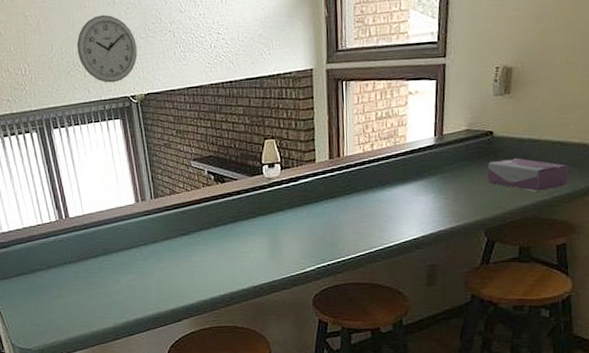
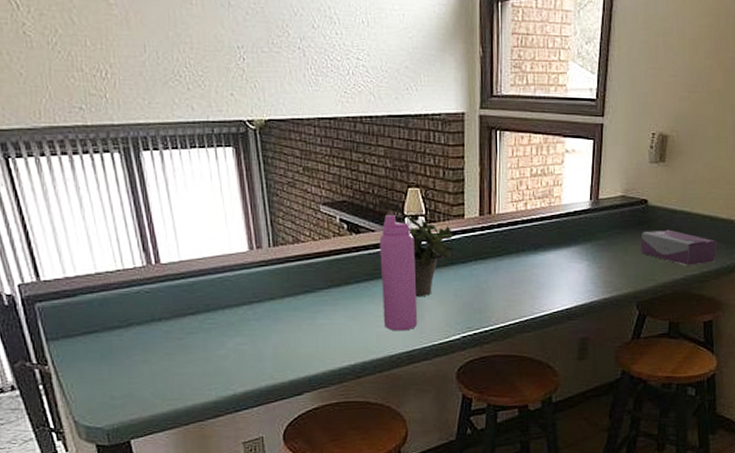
wall clock: present [76,14,138,83] -> none [178,16,258,102]
water bottle: none [241,163,277,265] -> present [379,214,418,331]
potted plant: none [260,164,306,235] -> present [401,215,453,298]

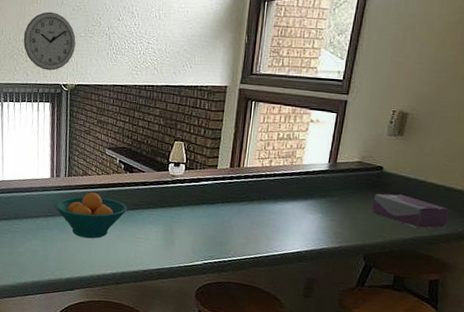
wall clock: none [178,16,258,102] -> present [23,11,76,71]
fruit bowl: none [260,264,359,326] -> present [55,192,128,239]
water bottle: present [379,214,418,331] -> none [142,160,175,252]
potted plant: present [401,215,453,298] -> none [166,162,206,227]

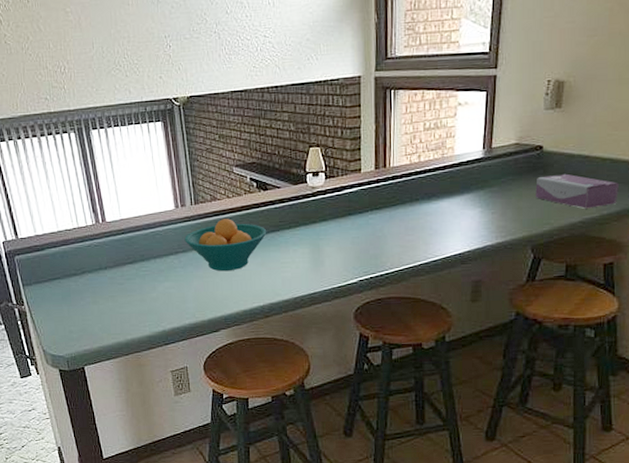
wall clock: present [23,11,76,71] -> none [118,13,181,84]

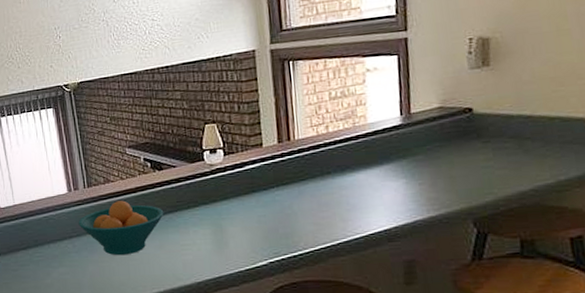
tissue box: present [535,173,619,209] -> none [469,136,577,175]

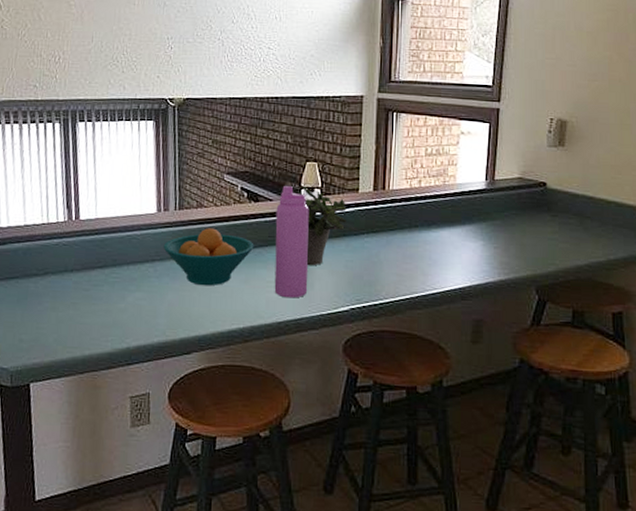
water bottle: none [180,149,223,259] -> present [274,185,309,298]
potted plant: none [200,149,254,226] -> present [298,187,347,266]

